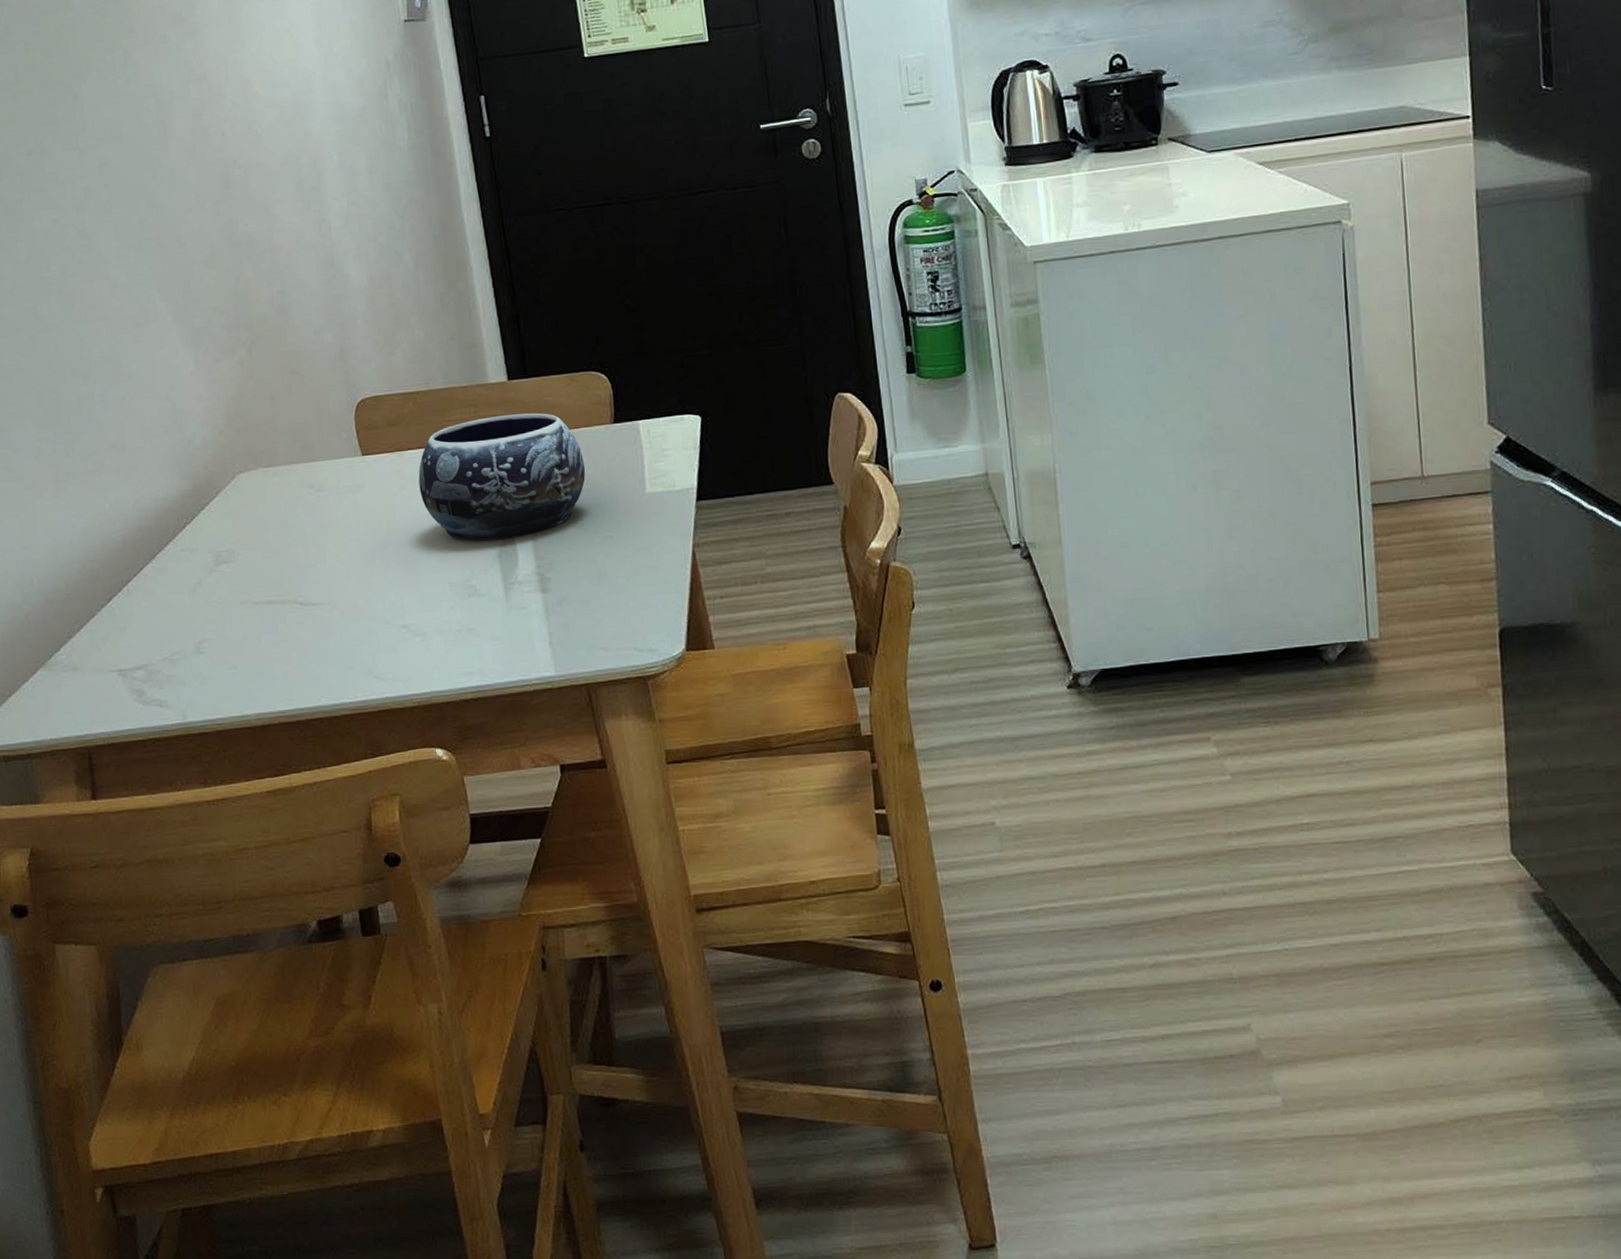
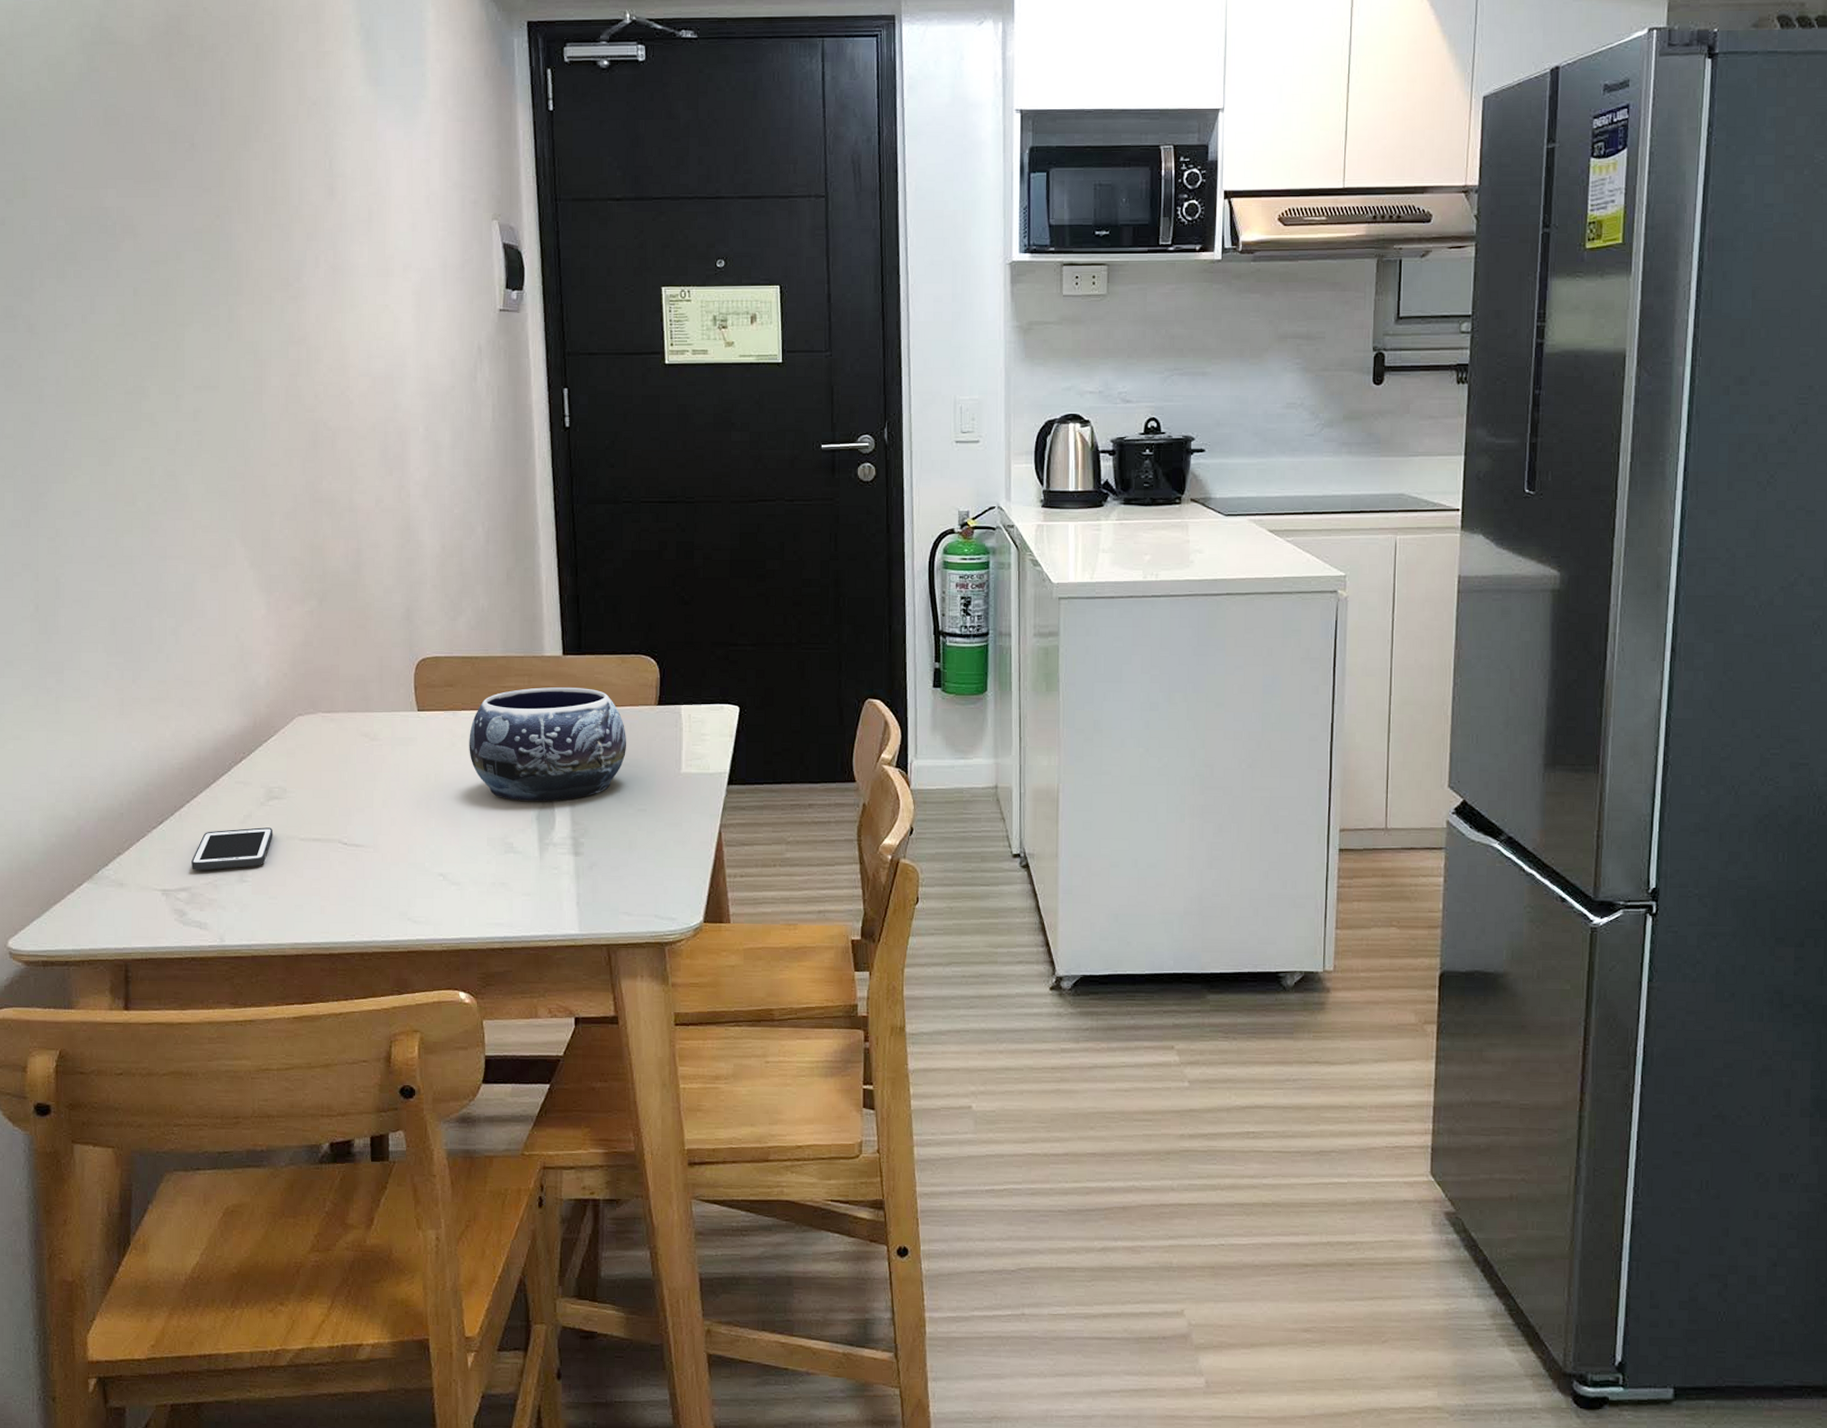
cell phone: none [145,594,226,647] -> present [191,827,273,871]

